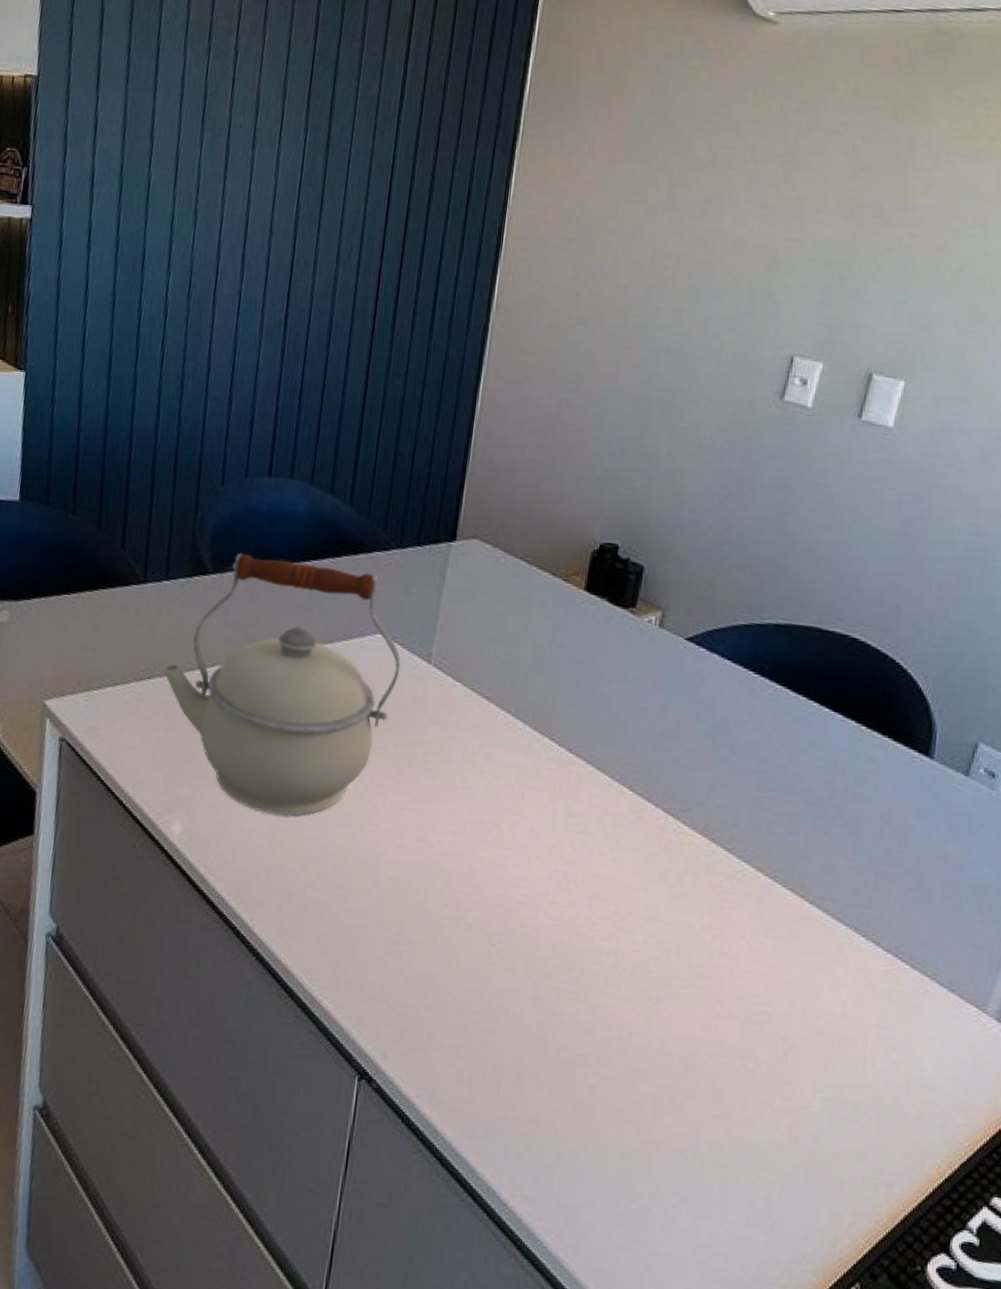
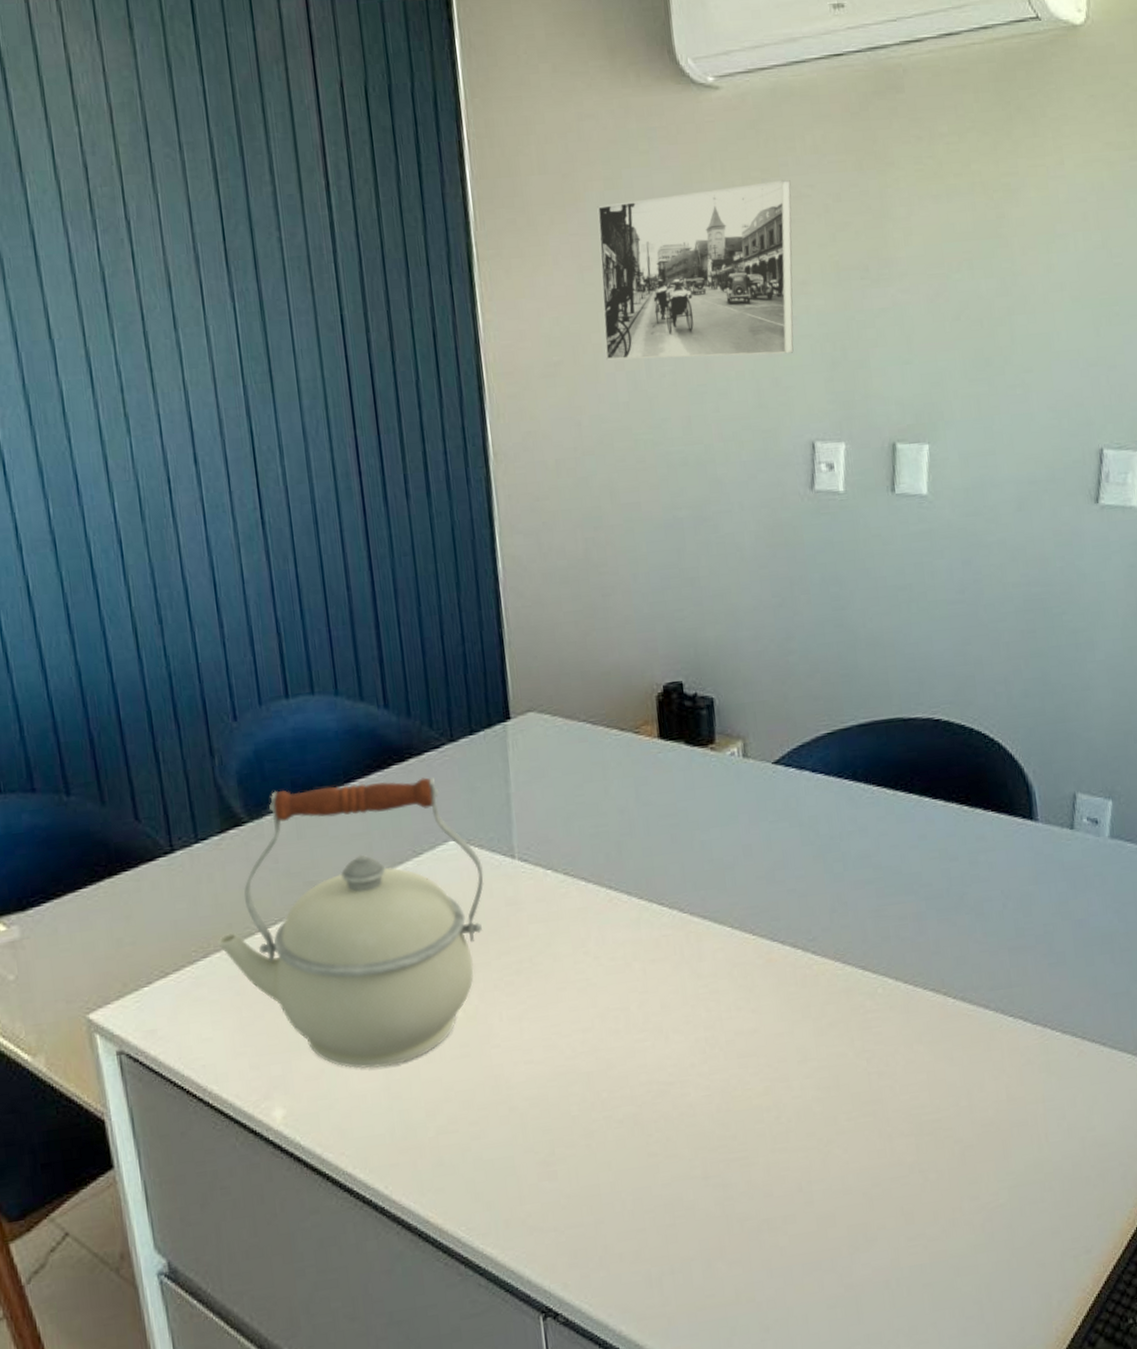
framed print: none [616,108,826,272] -> present [597,179,794,360]

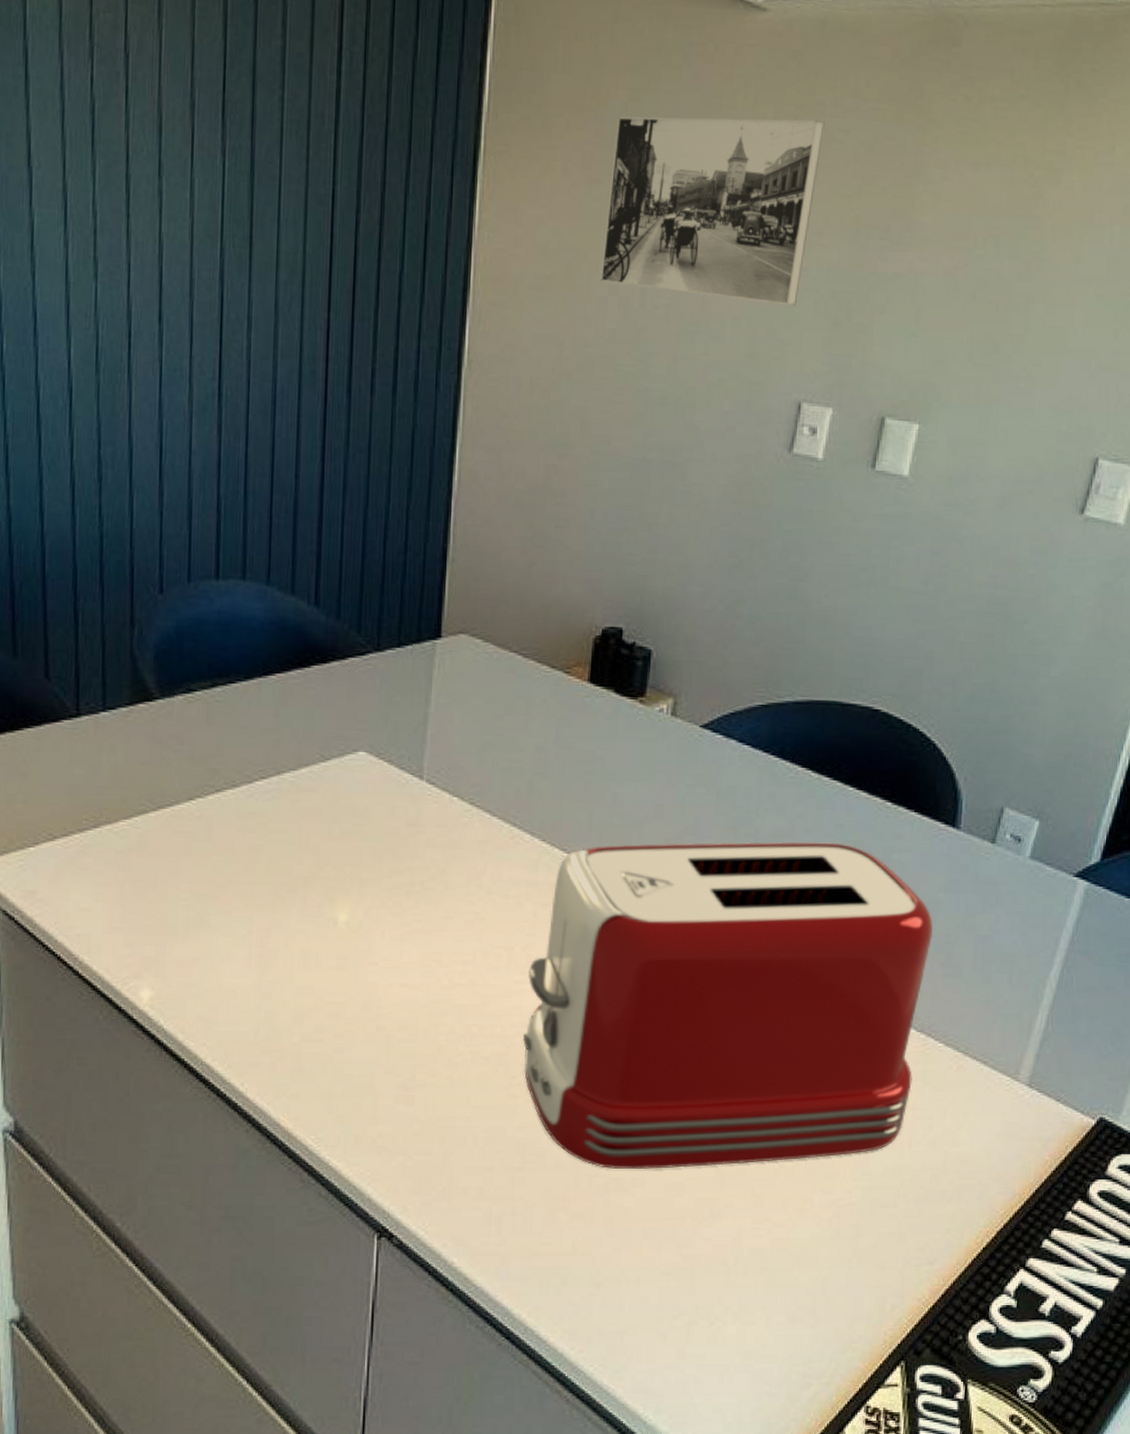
kettle: present [217,776,484,1069] -> none [109,671,389,966]
toaster: none [647,853,1038,1212] -> present [523,841,934,1169]

